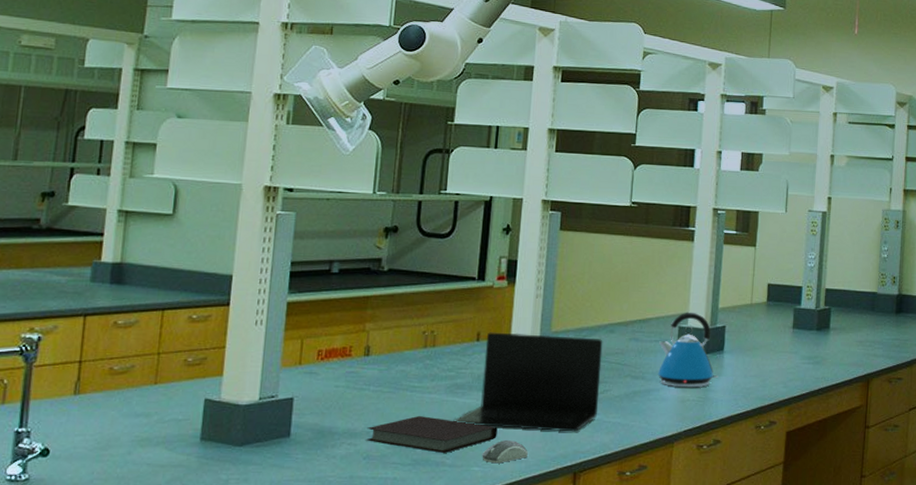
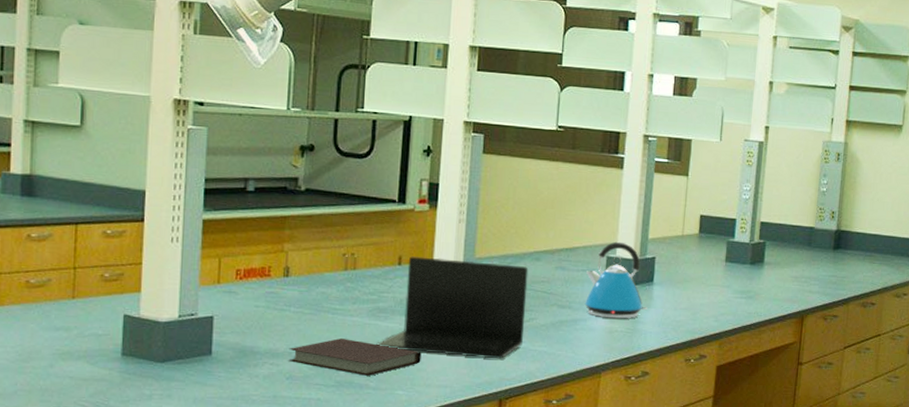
computer mouse: present [482,440,528,464] -> none [406,365,453,388]

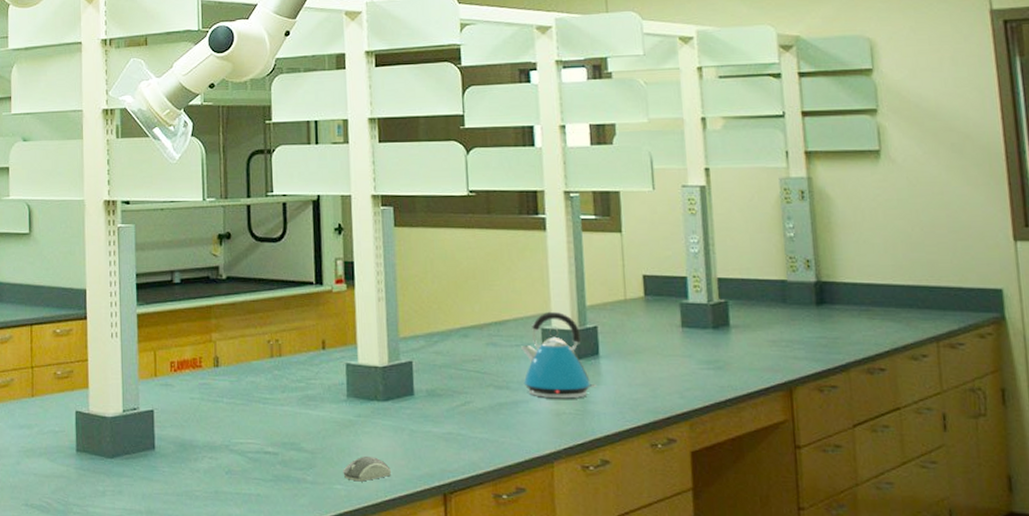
notebook: present [288,338,421,376] -> none [225,430,356,469]
laptop: present [376,256,529,359] -> none [309,339,461,448]
computer mouse: none [406,365,453,388] -> present [343,457,391,482]

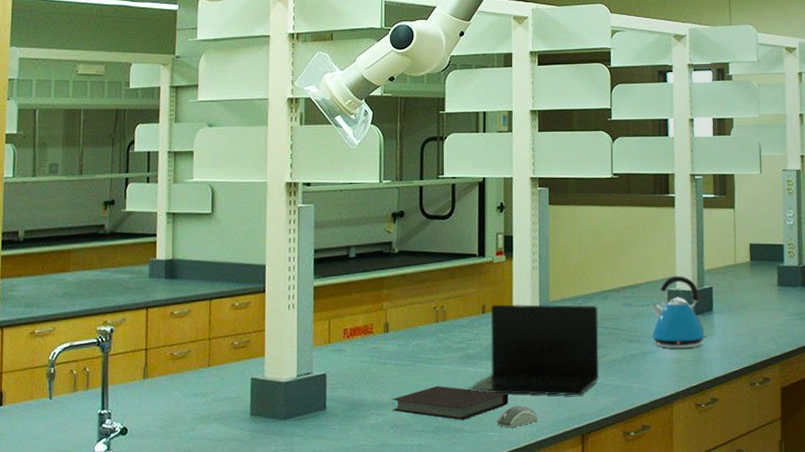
notebook: none [225,430,356,469] -> present [392,386,508,420]
laptop: none [309,339,461,448] -> present [468,304,599,396]

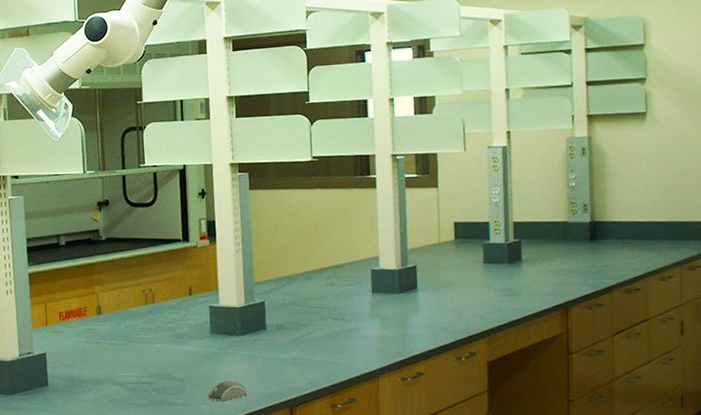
notebook: present [392,386,508,420] -> none [108,363,218,394]
laptop: present [468,304,599,396] -> none [179,285,305,372]
kettle: present [651,275,710,349] -> none [354,255,415,326]

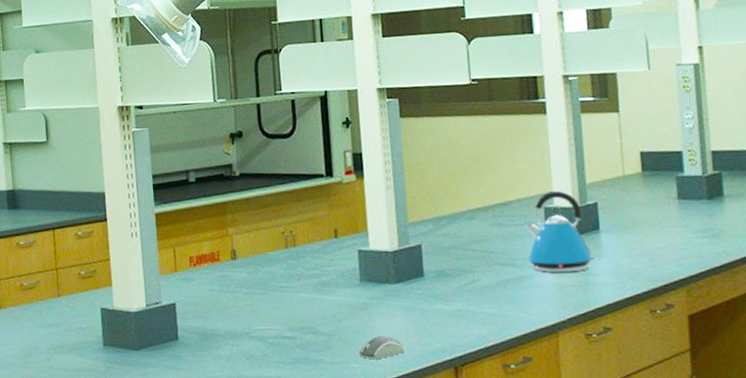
kettle: none [354,255,415,326] -> present [525,190,598,273]

